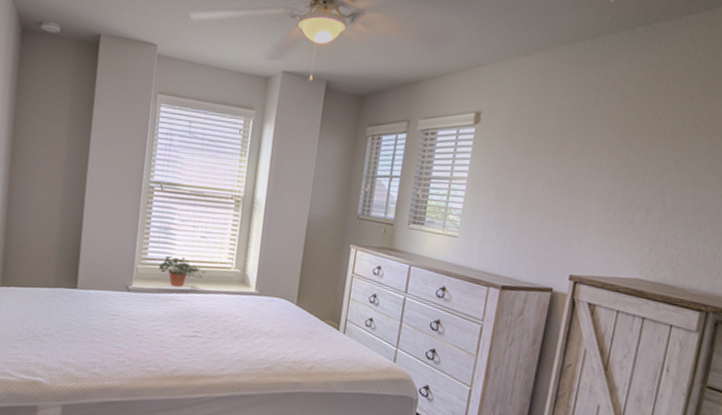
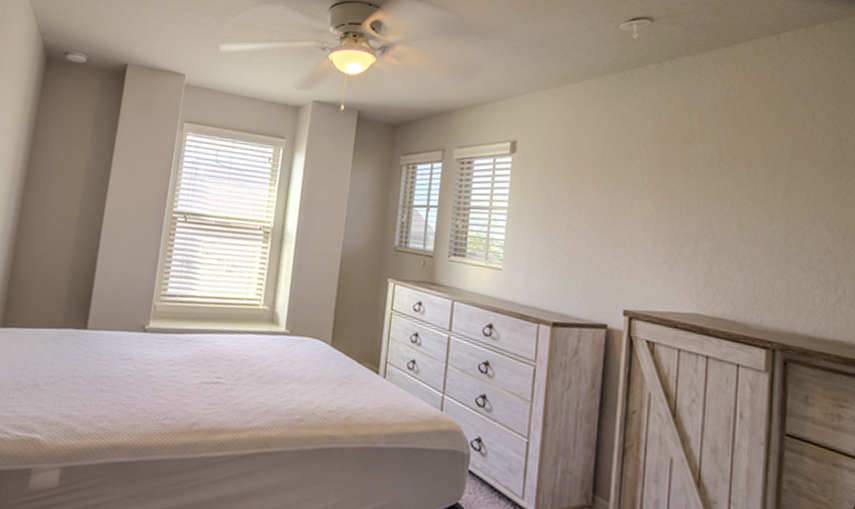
potted plant: present [159,255,206,288] -> none [180,291,232,327]

